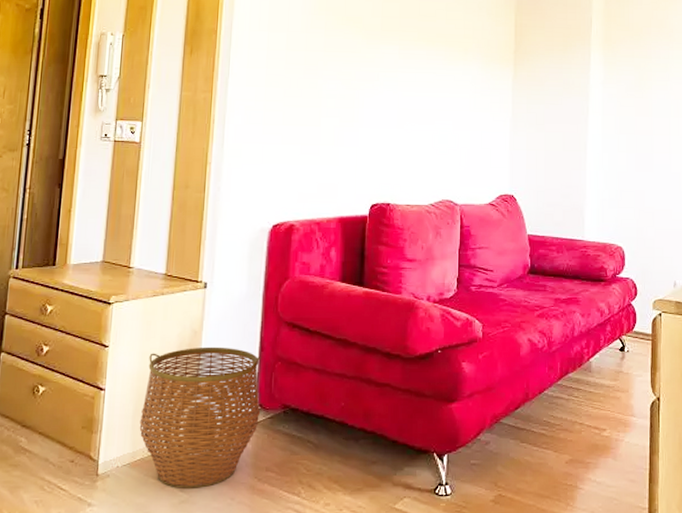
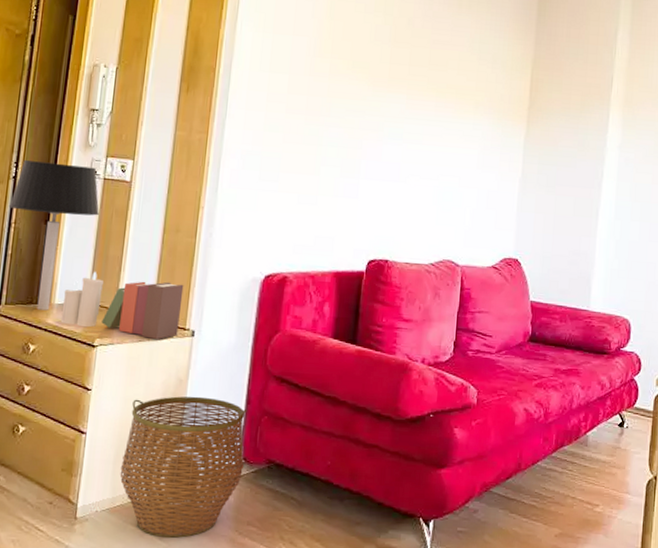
table lamp: none [23,128,111,271] -> present [8,160,99,311]
candle: none [76,230,117,286] -> present [60,271,103,328]
books: none [116,236,195,294] -> present [101,281,184,340]

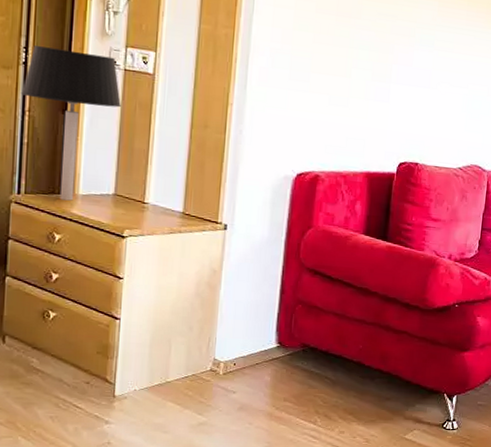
candle: present [60,271,103,328] -> none [86,163,130,219]
books: present [101,281,184,340] -> none [130,175,215,233]
basket: present [120,396,247,538] -> none [157,285,282,413]

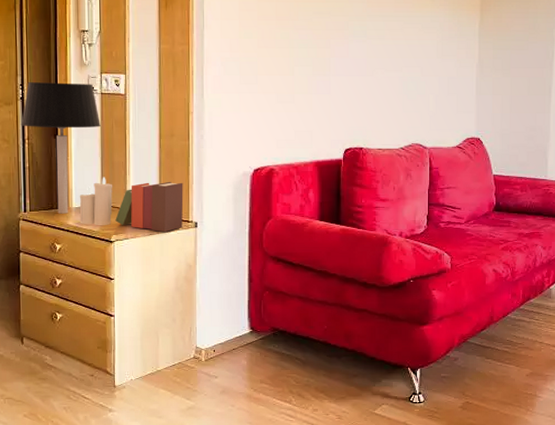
candle: none [86,163,130,219] -> present [79,176,113,226]
books: none [130,175,215,233] -> present [115,181,184,233]

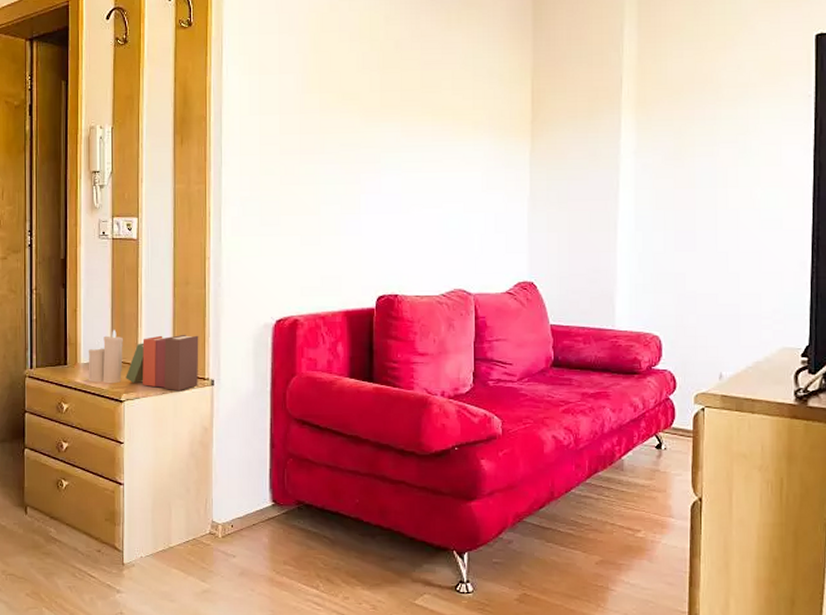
table lamp: present [20,82,101,214] -> none [28,228,111,370]

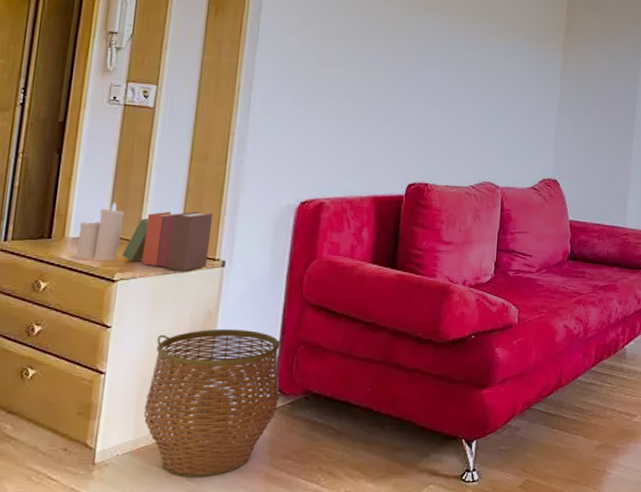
basket: none [159,443,275,579] -> present [143,328,282,477]

